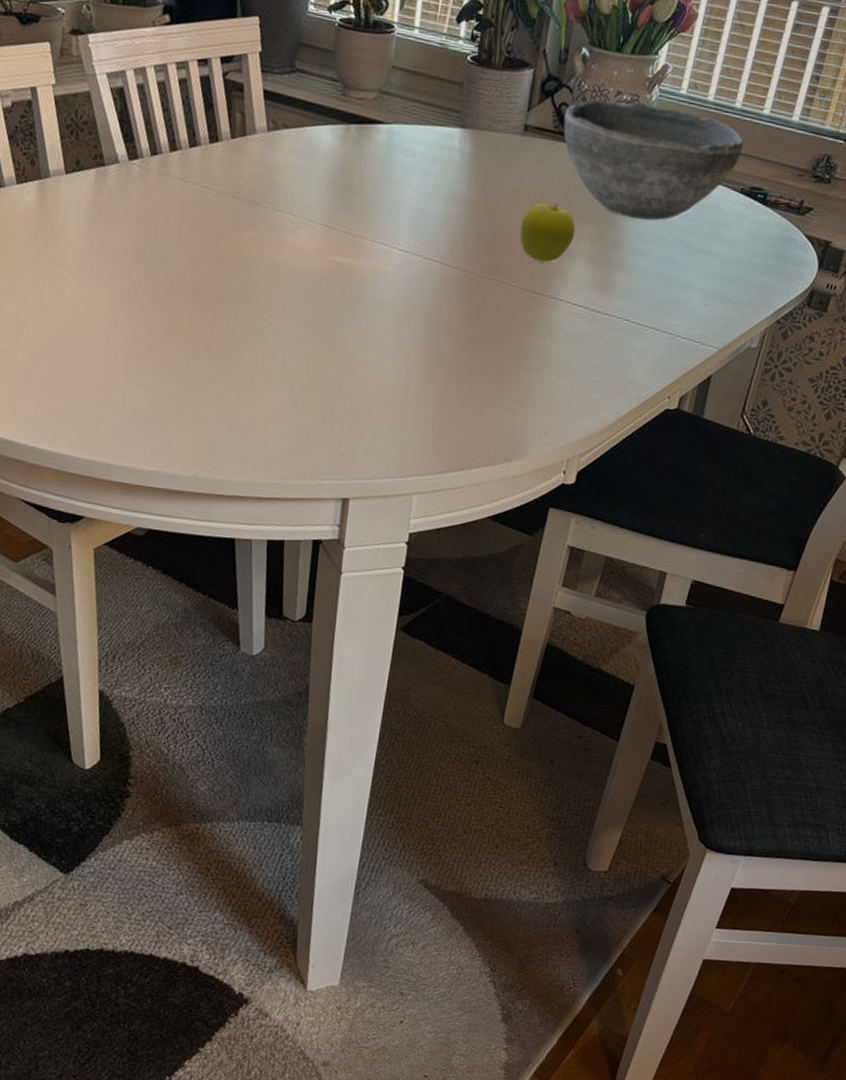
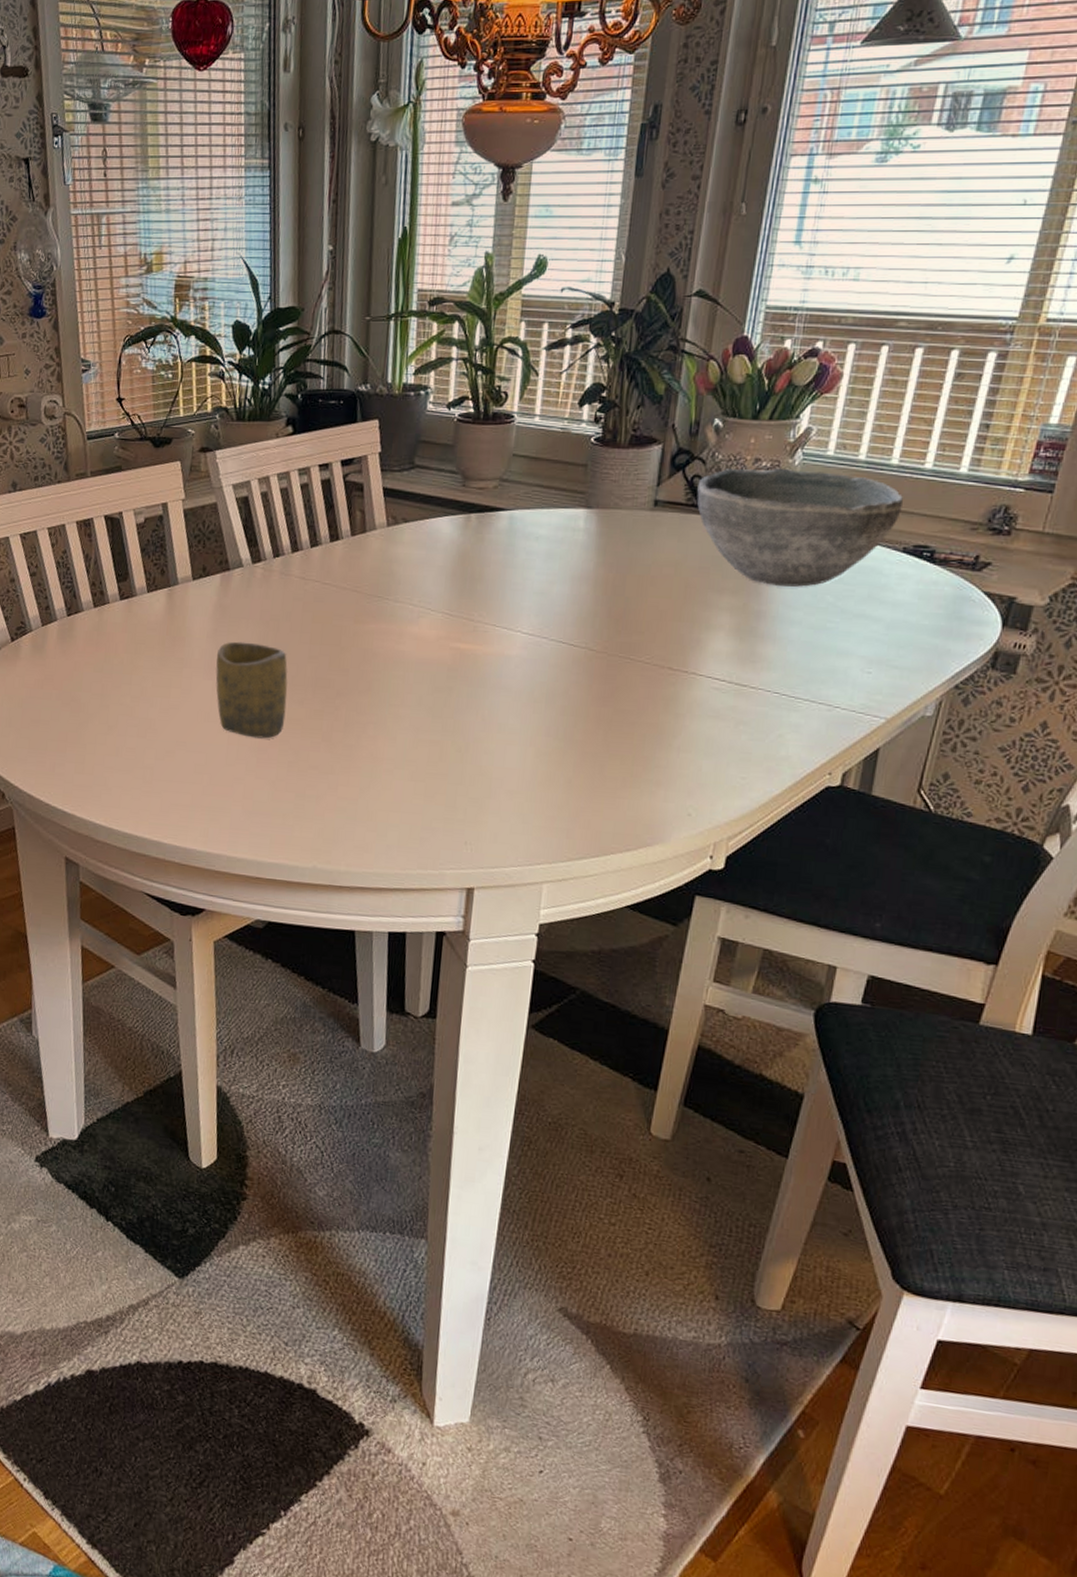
cup: none [91,241,167,345] -> present [215,641,288,739]
fruit: present [520,202,576,262] -> none [652,576,715,637]

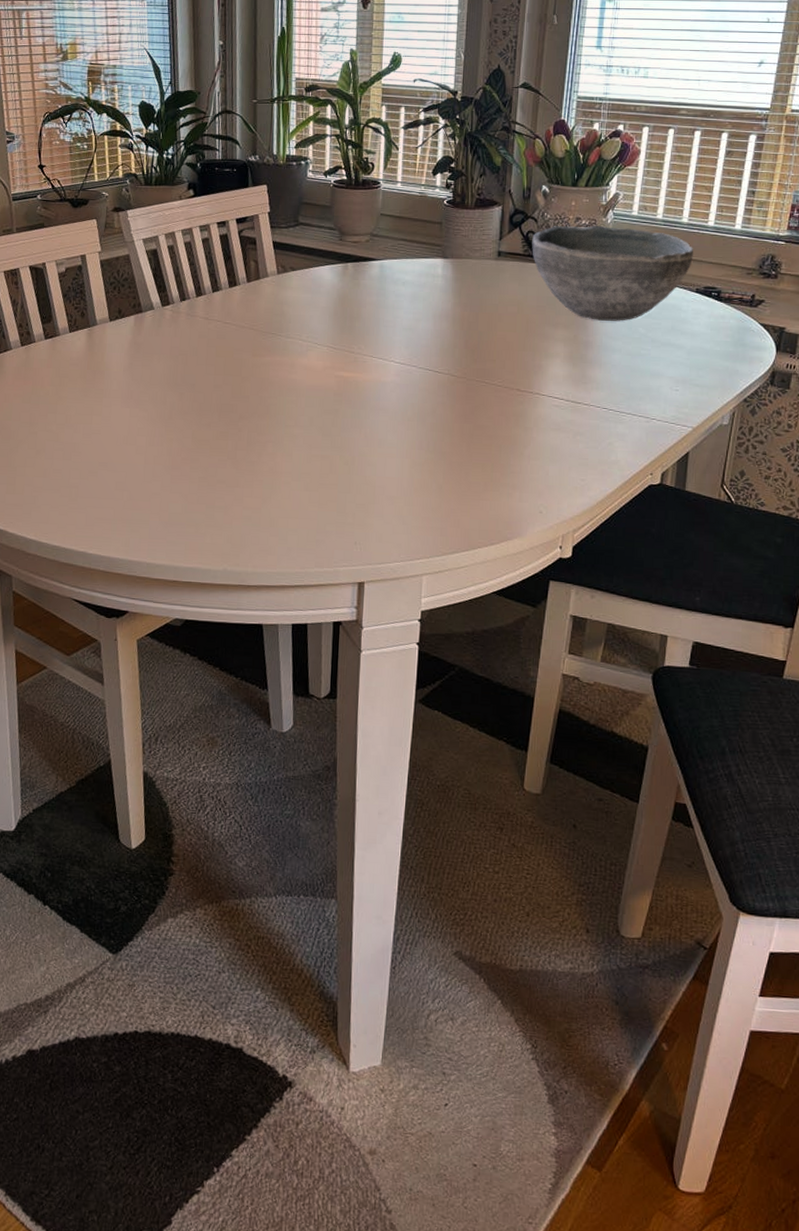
cup: present [215,641,288,739] -> none [132,374,196,458]

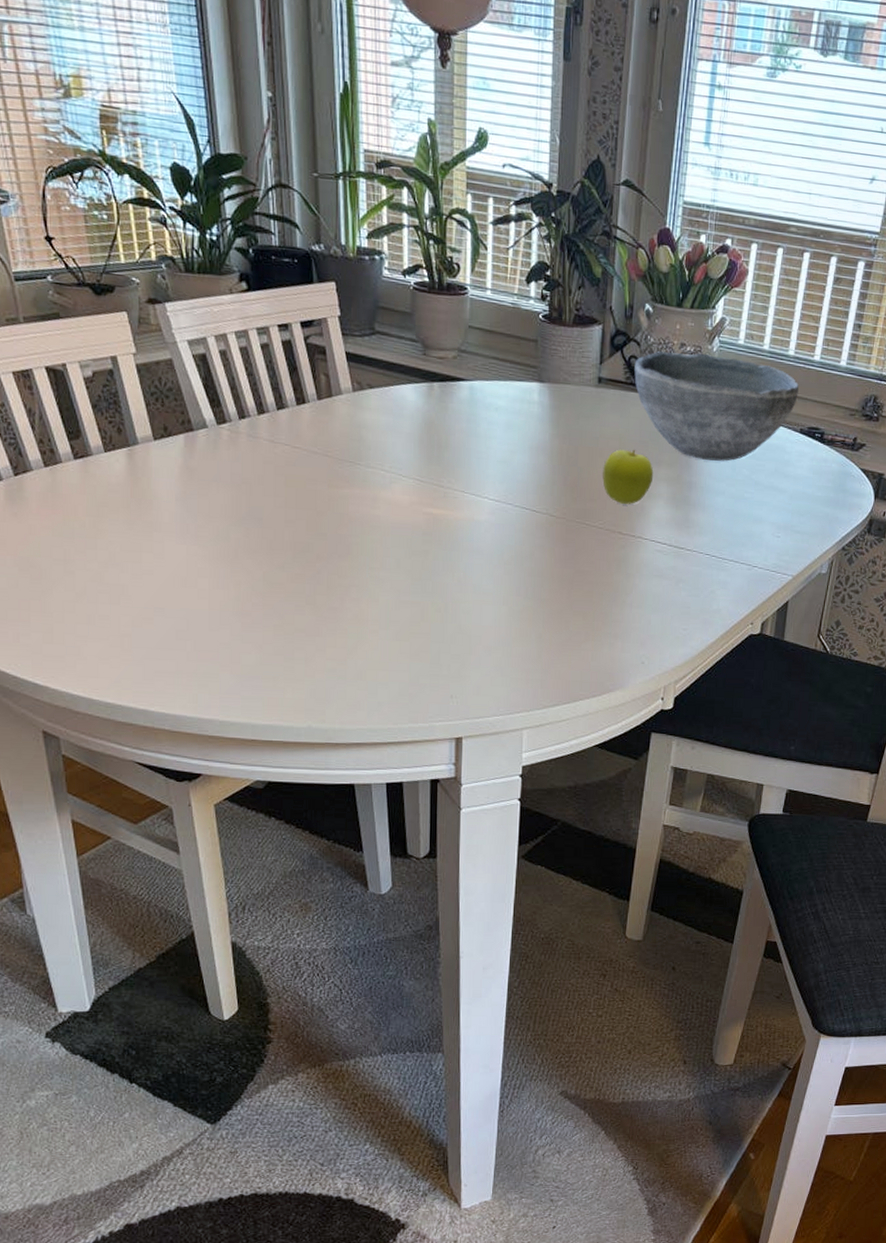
fruit: none [501,314,551,363] -> present [602,449,654,504]

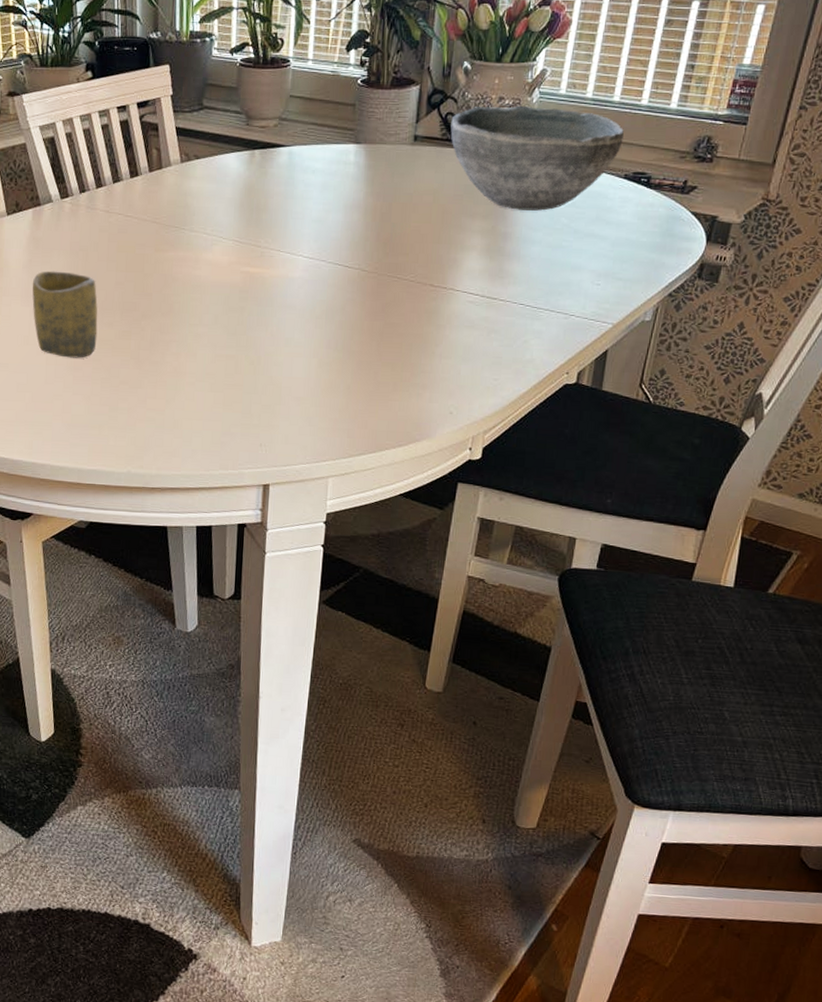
cup: none [188,504,267,603] -> present [32,271,98,358]
fruit: present [602,449,654,504] -> none [415,204,468,257]

